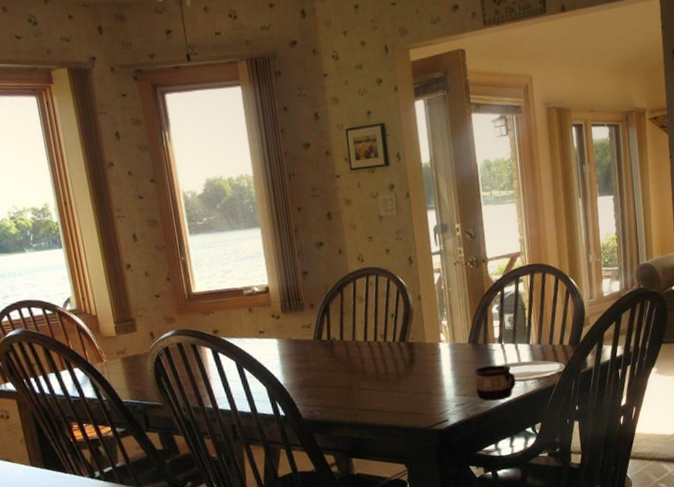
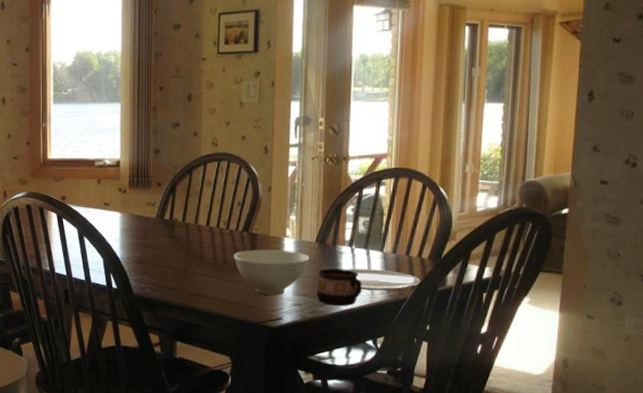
bowl: none [394,354,466,401] -> present [234,249,310,296]

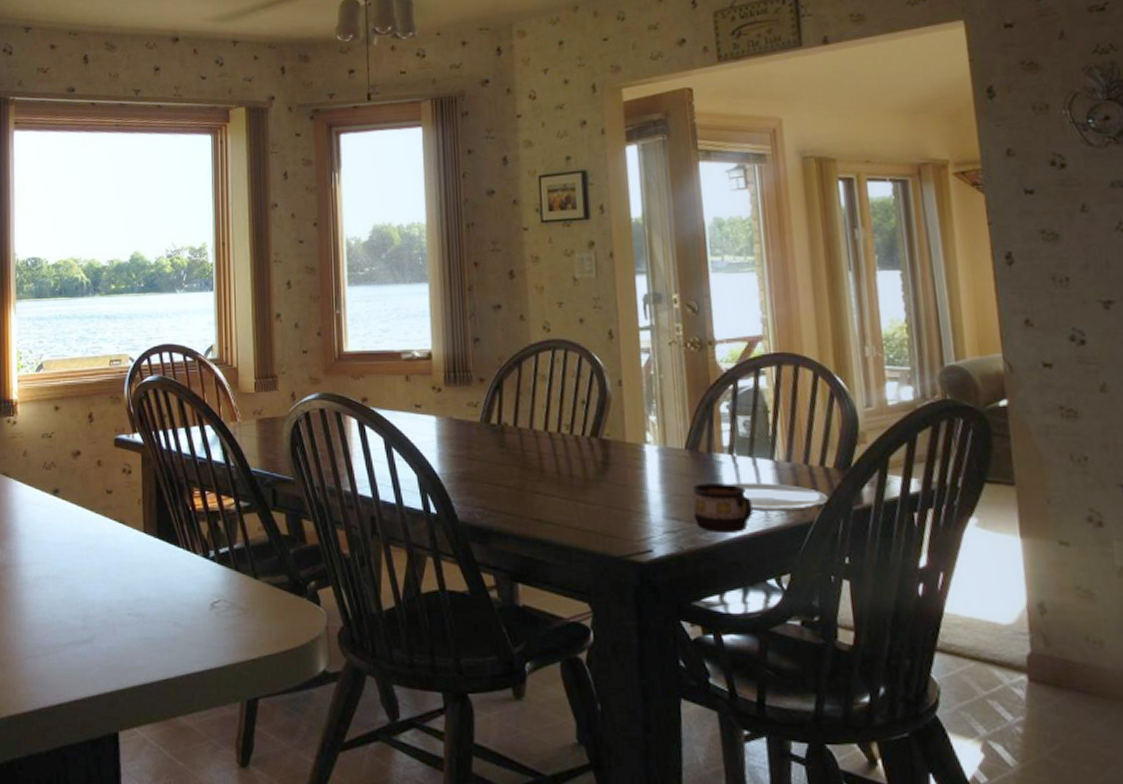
bowl: present [234,249,310,296] -> none [582,460,680,520]

